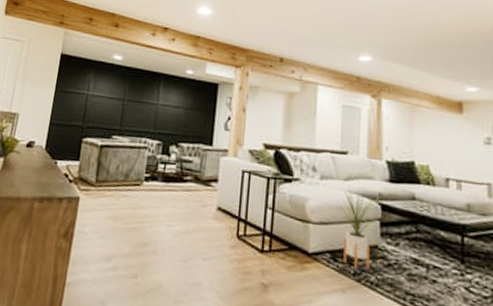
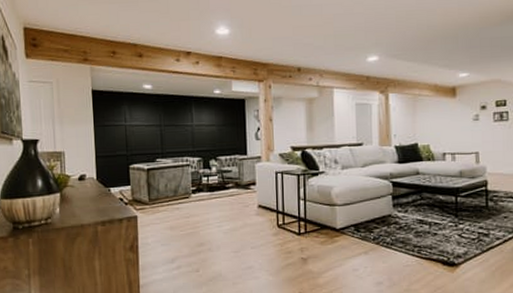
house plant: present [339,189,378,269] -> none [358,172,390,235]

